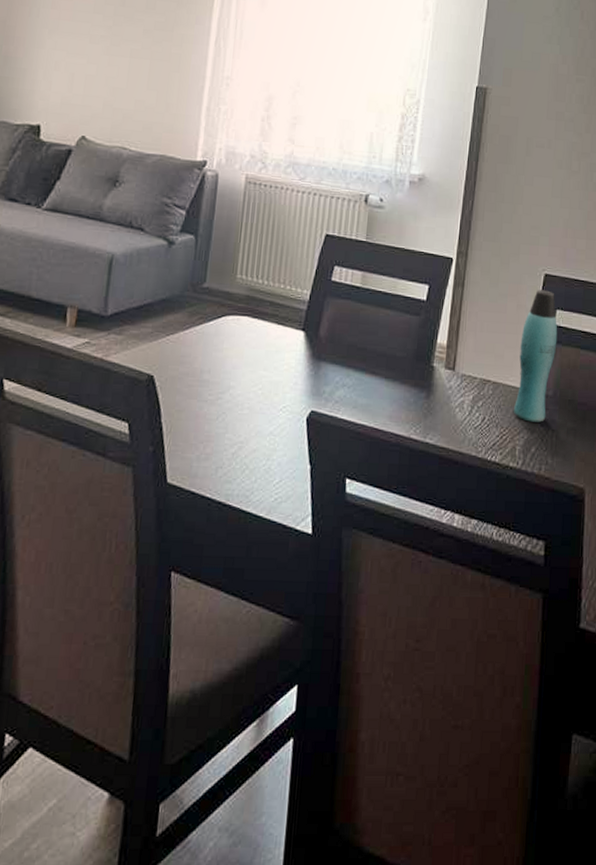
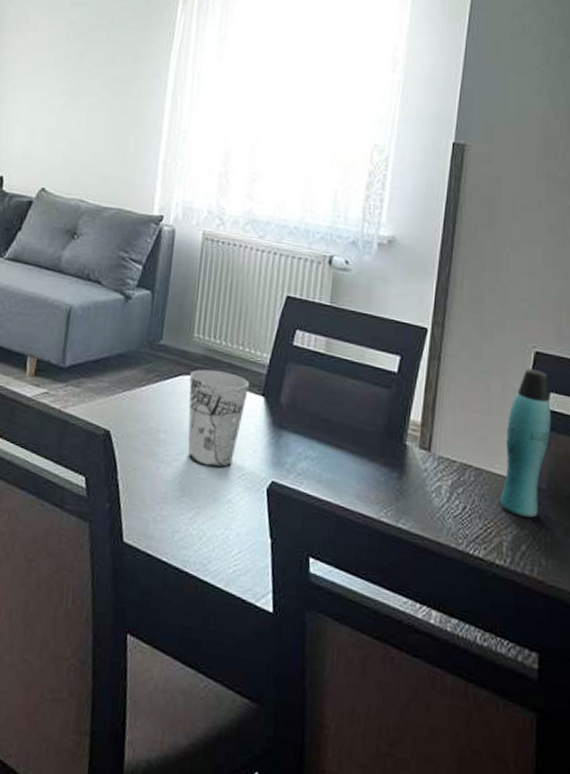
cup: none [231,309,291,402] -> present [188,369,250,468]

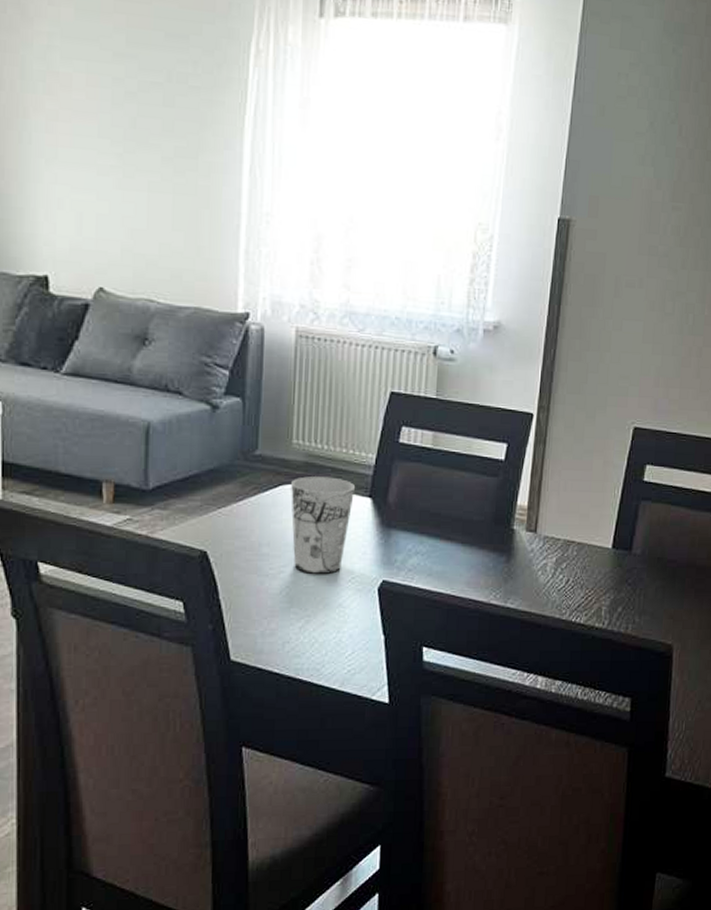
bottle: present [499,368,552,518] -> none [599,444,647,582]

